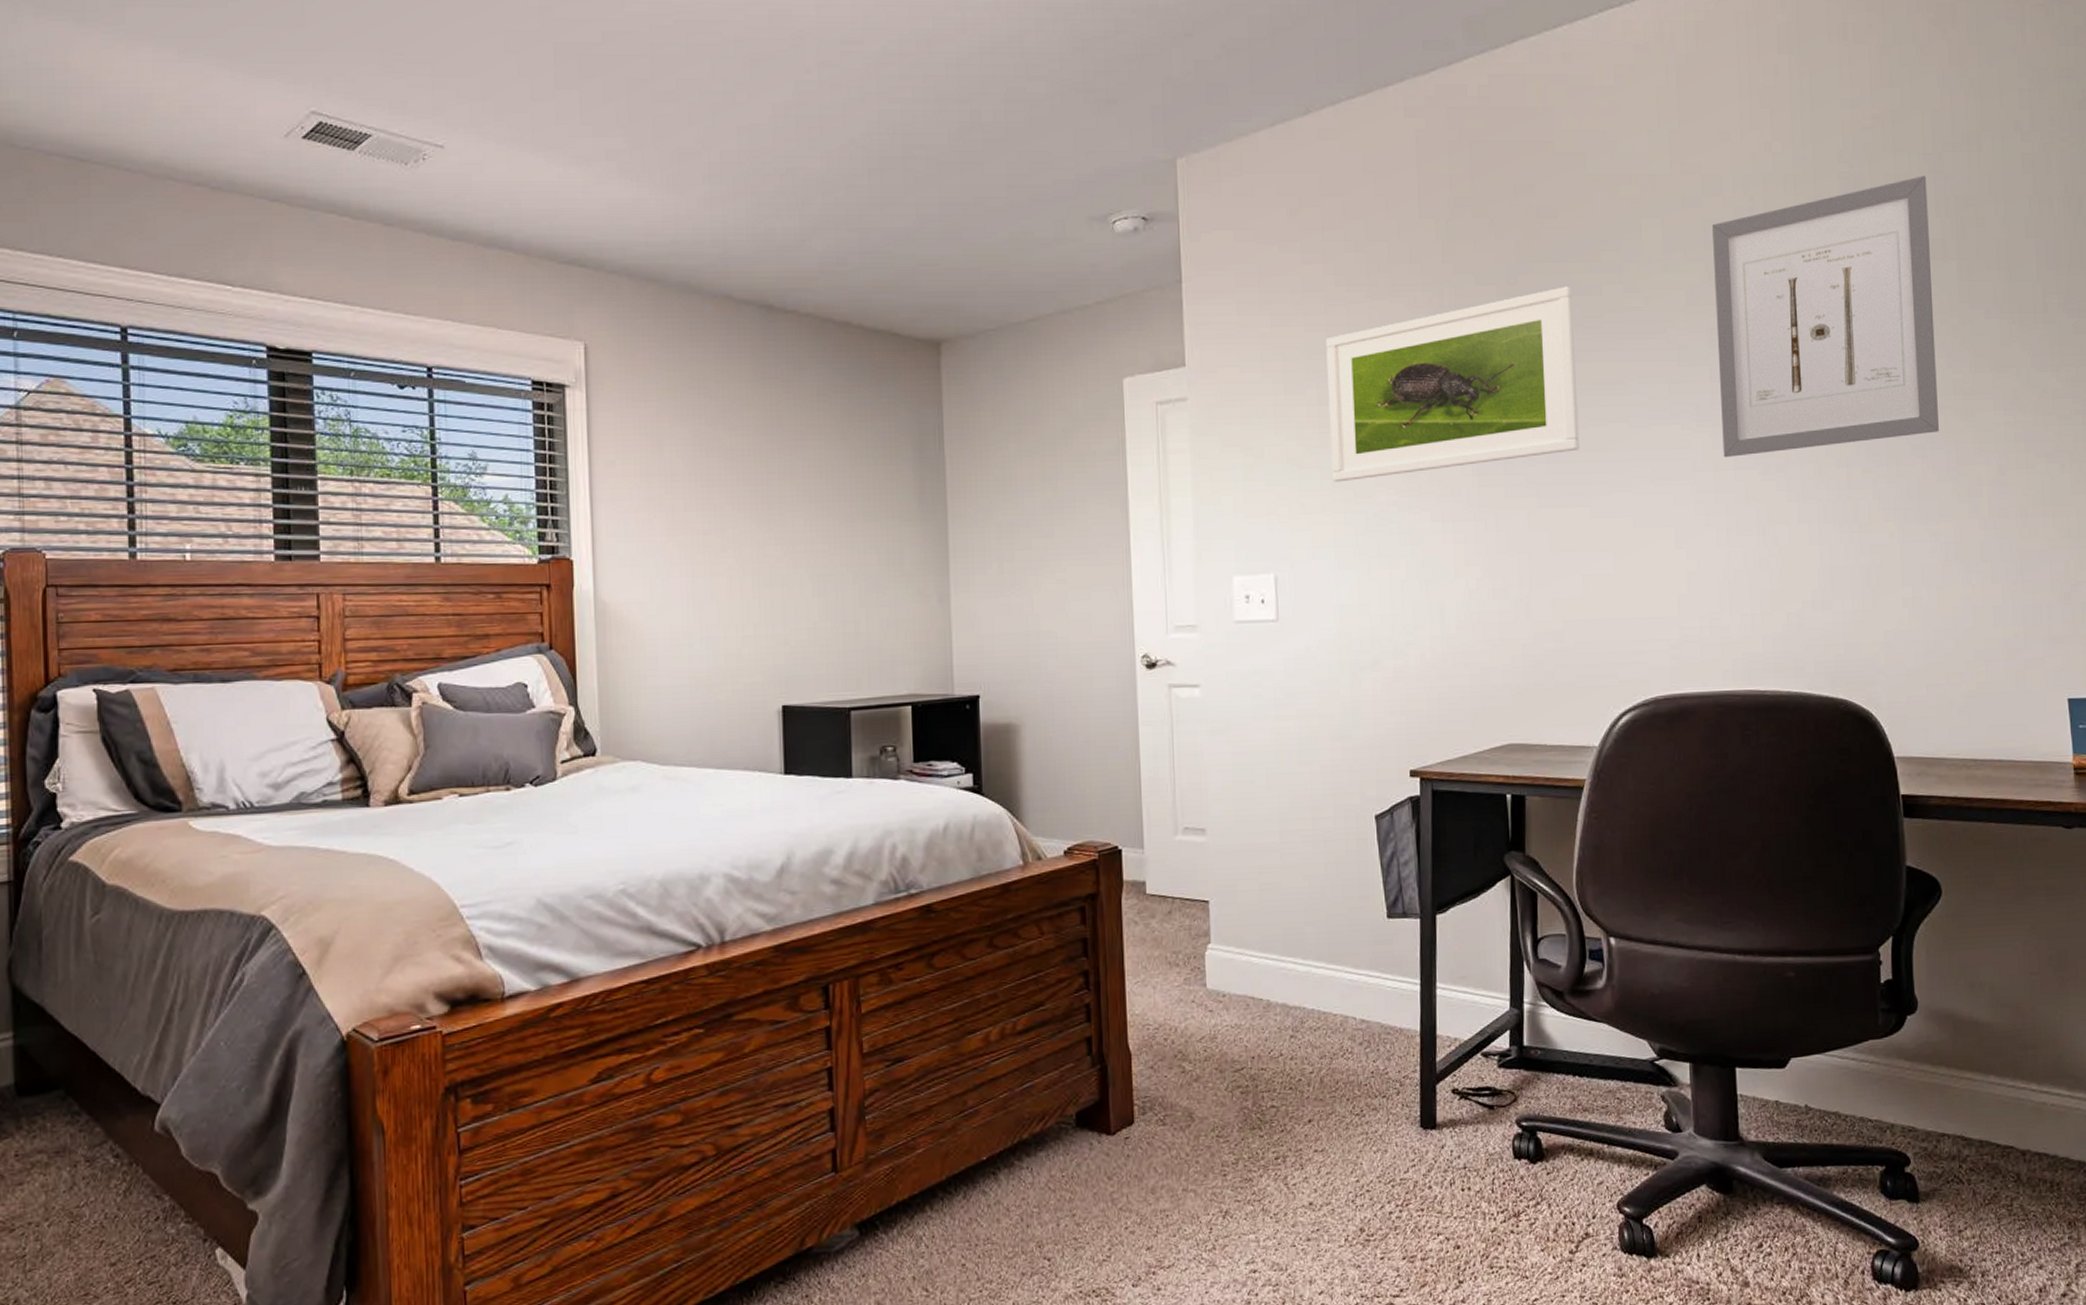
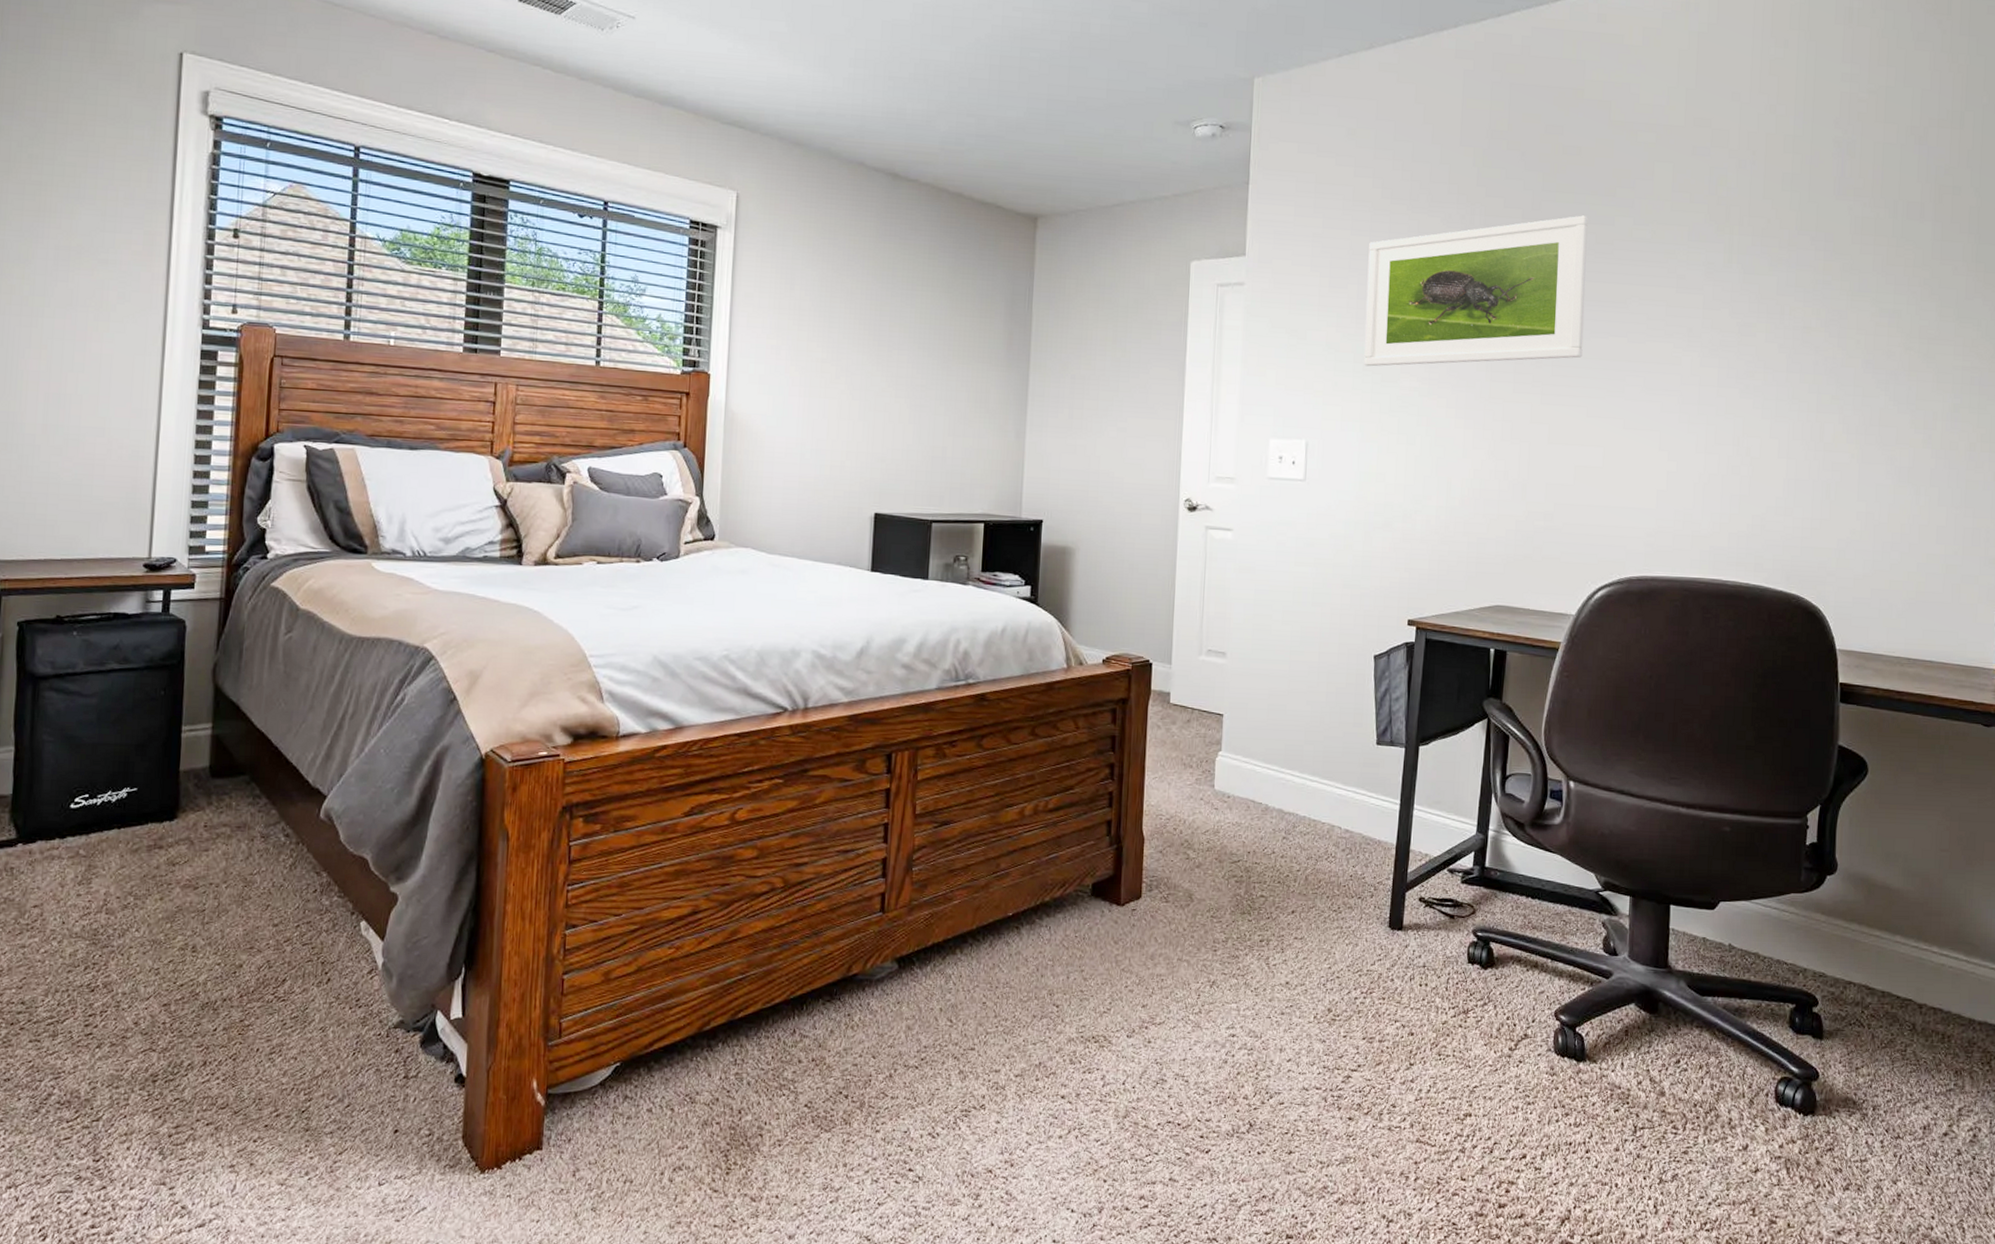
wall art: present [1712,175,1939,457] -> none [1708,145,1912,376]

